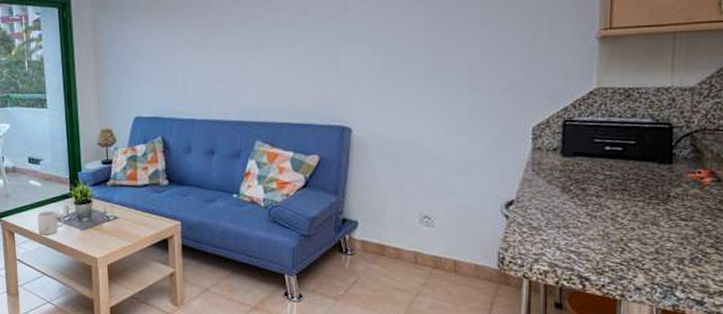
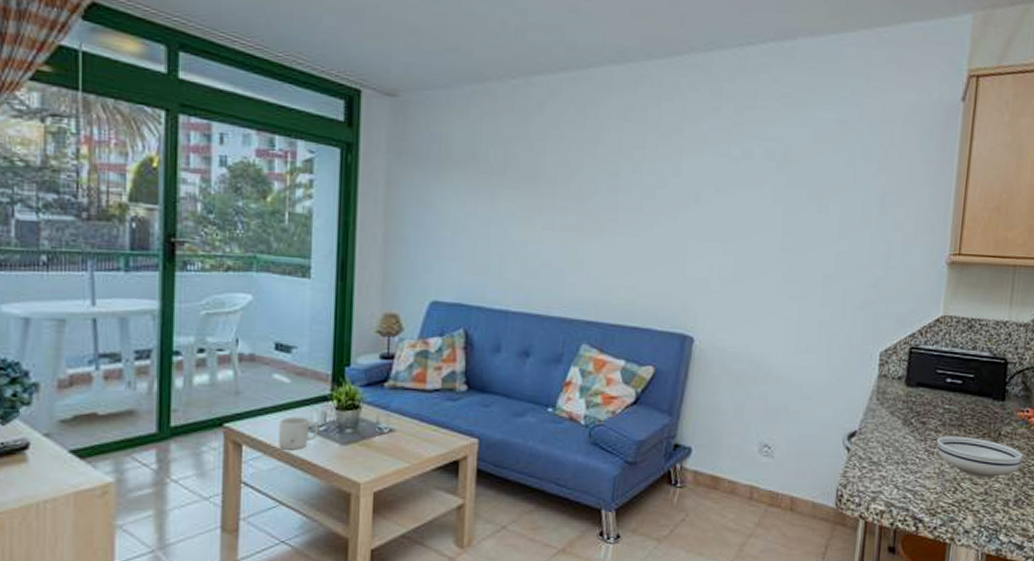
bowl: none [598,199,697,238] -> present [936,435,1023,478]

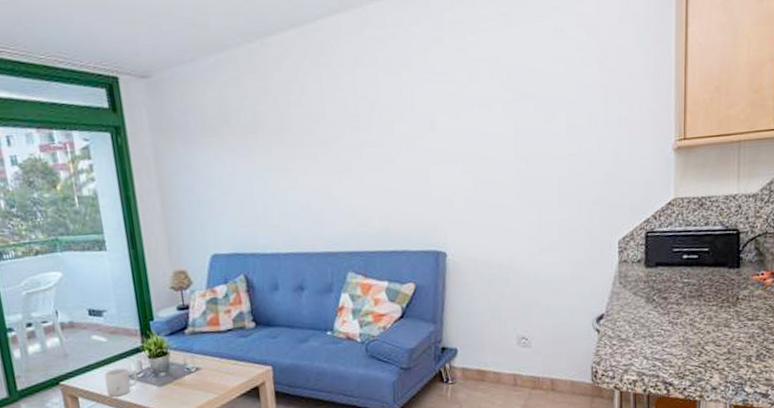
bowl: present [936,435,1023,478] -> none [678,304,761,340]

